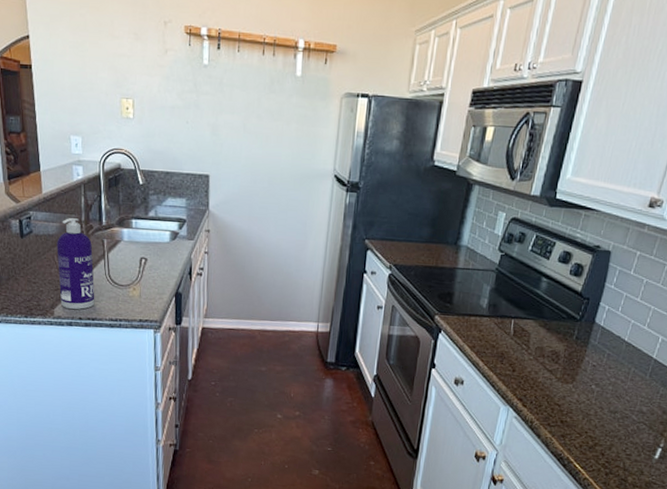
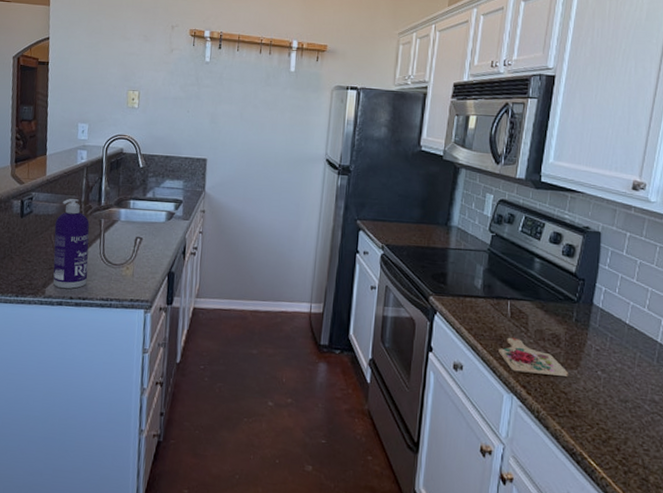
cutting board: none [499,354,564,390] -> present [499,337,568,376]

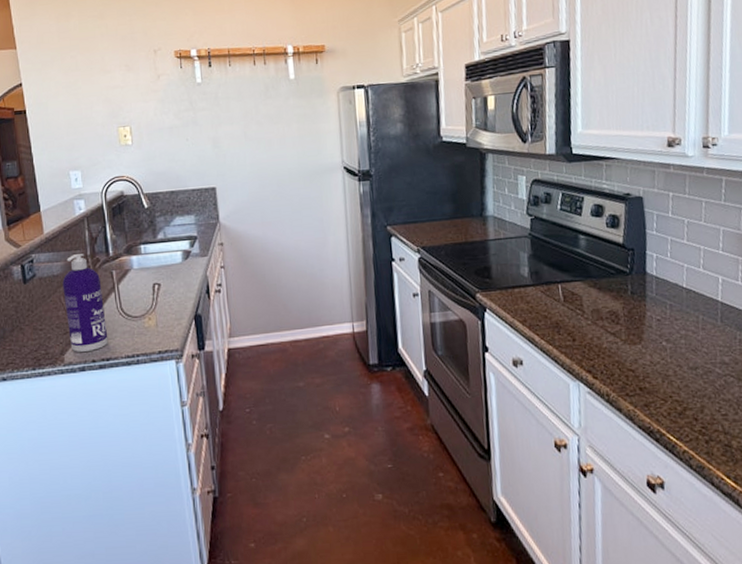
cutting board: present [499,337,568,376] -> none [557,322,633,357]

